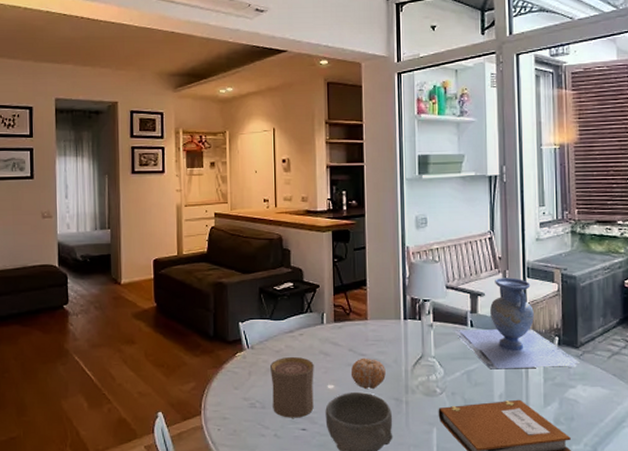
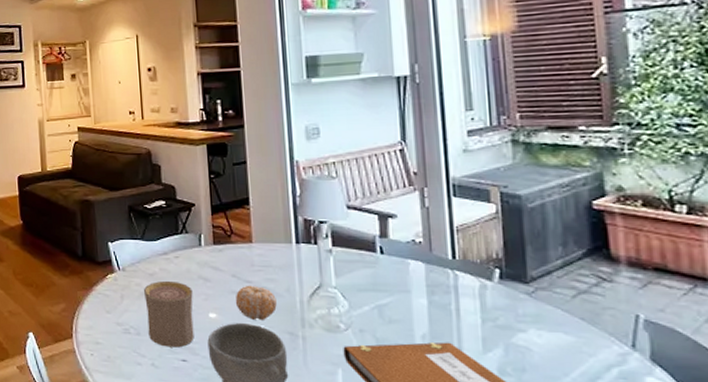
vase: present [453,277,580,370] -> none [357,196,531,307]

